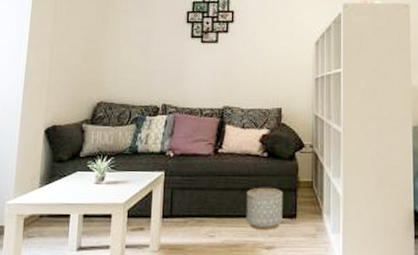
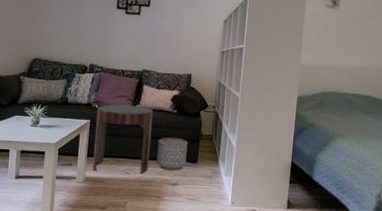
side table: none [169,150,238,236] -> present [93,104,153,174]

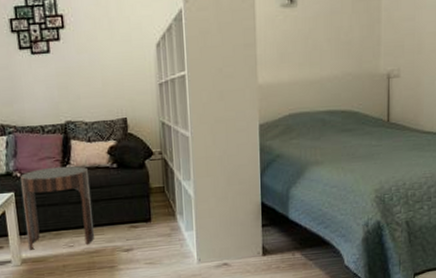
planter: present [156,137,188,171] -> none [100,196,138,236]

